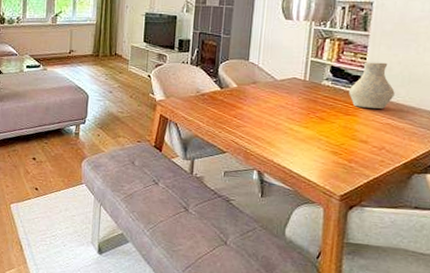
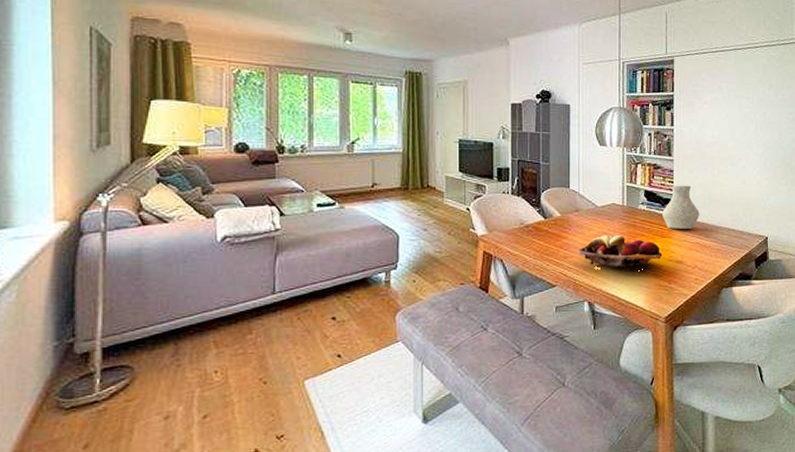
fruit basket: none [251,108,345,147] -> present [577,234,663,272]

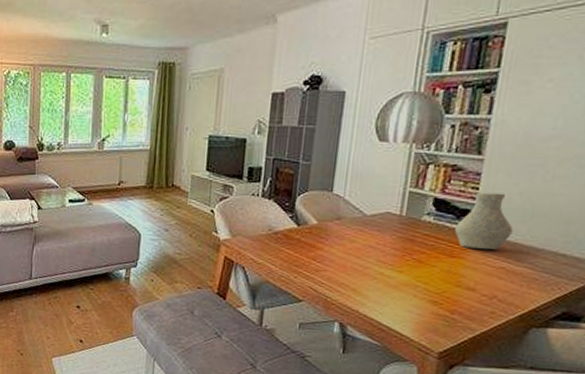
fruit basket: present [577,234,663,272] -> none [333,249,448,295]

